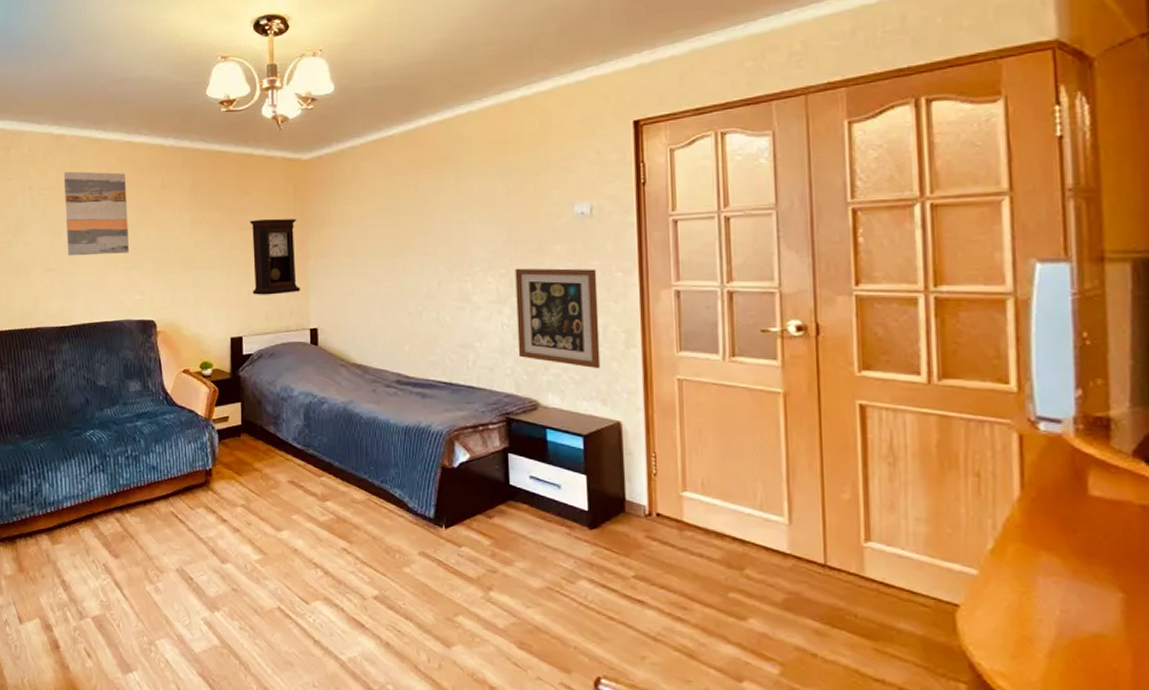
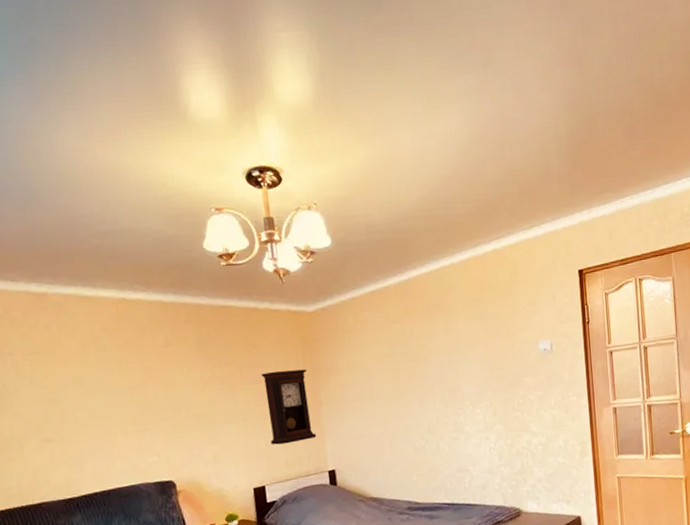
wall art: present [63,171,130,256] -> none [50,332,138,424]
wall art: present [515,268,601,369] -> none [497,395,564,477]

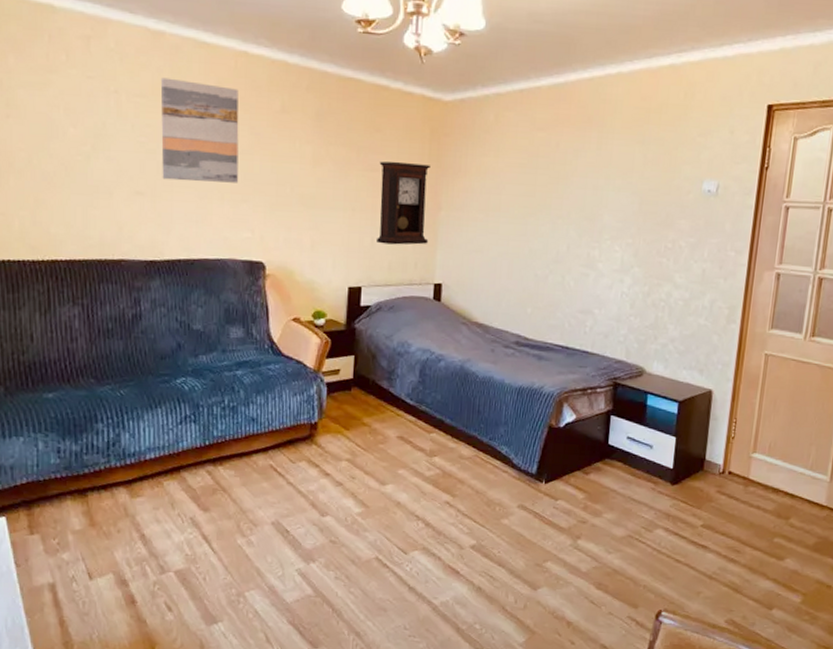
wall art: none [50,332,138,424] -> present [160,77,239,183]

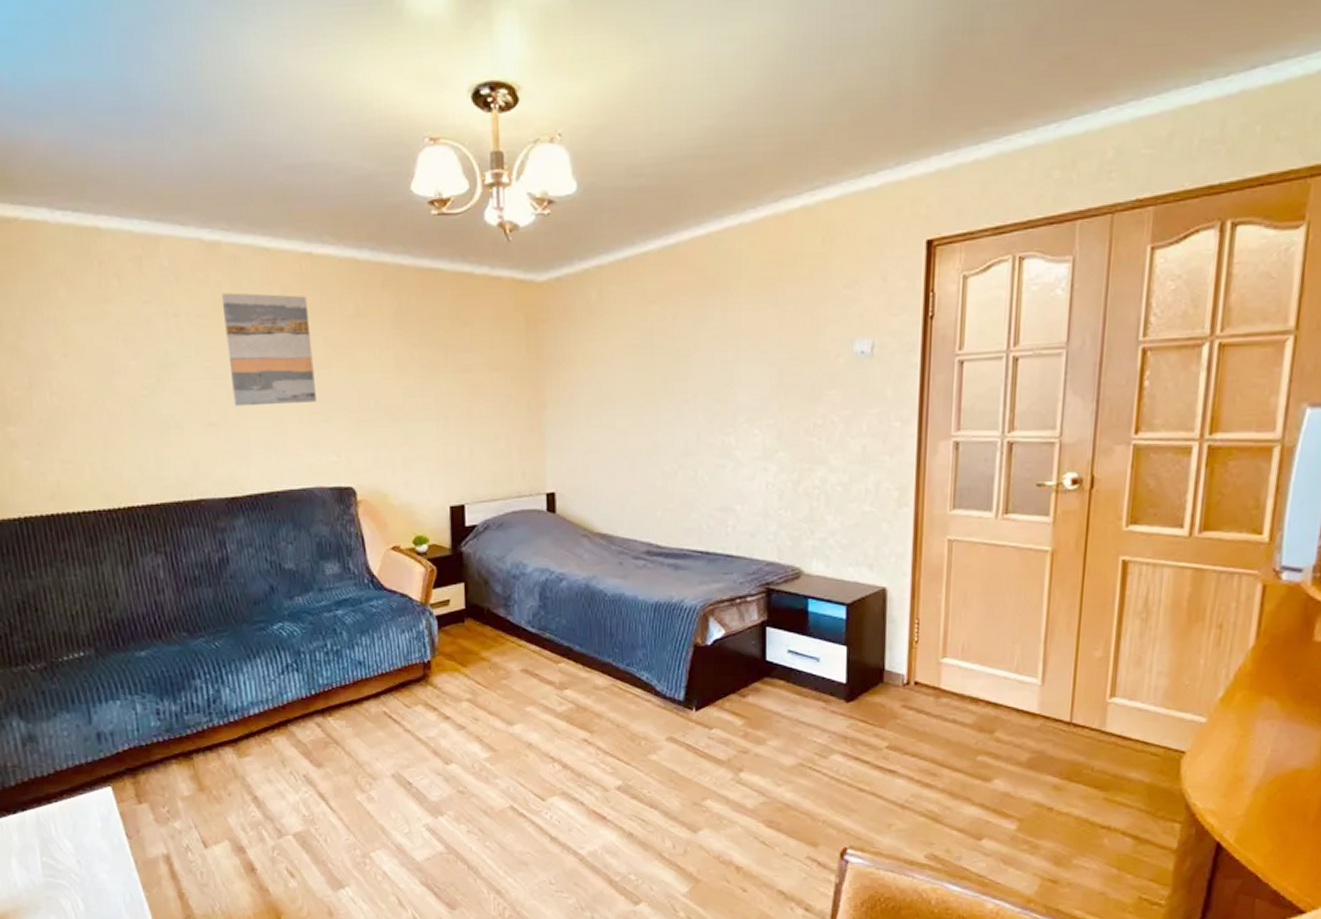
pendulum clock: present [377,161,430,245] -> none [471,357,535,454]

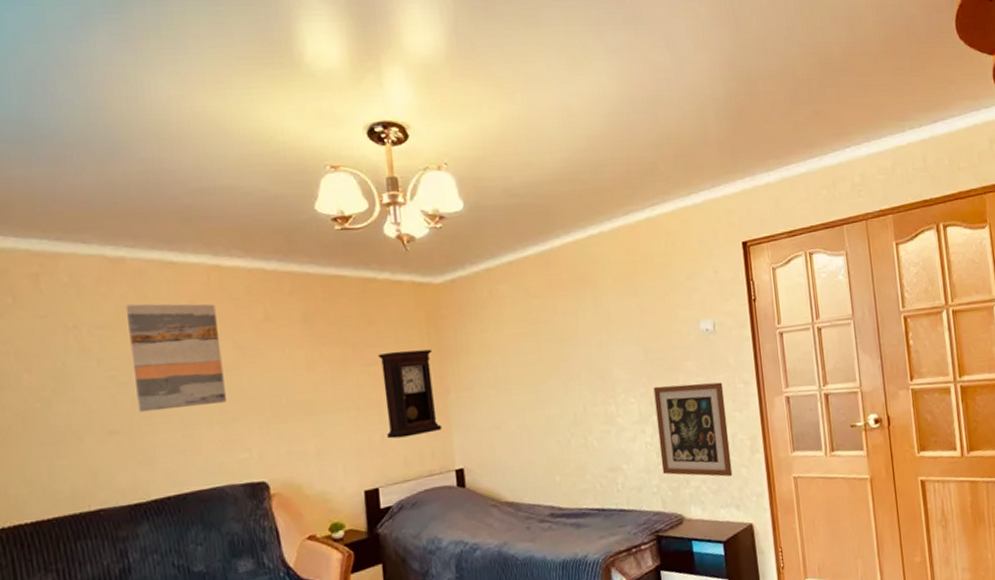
pendulum clock: none [471,357,535,454] -> present [378,349,442,439]
wall art: none [782,417,873,532] -> present [653,382,733,477]

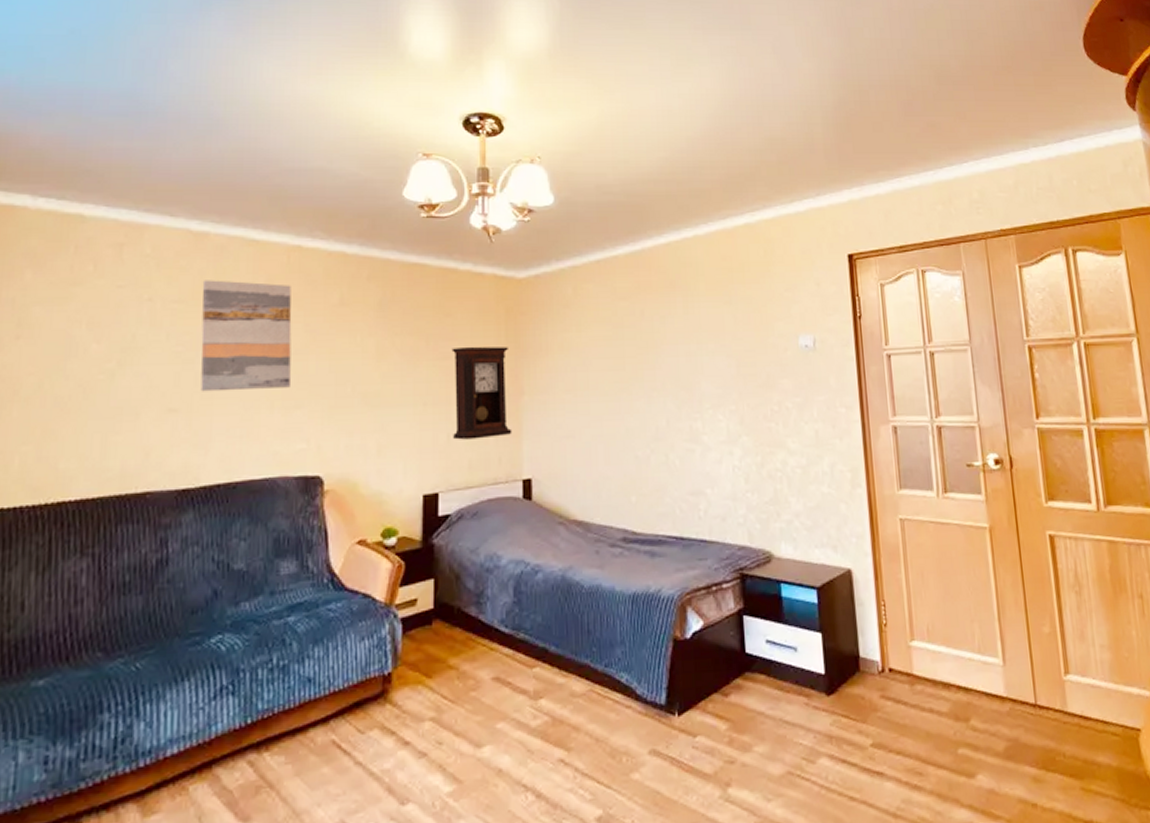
wall art: present [653,382,733,477] -> none [744,404,830,513]

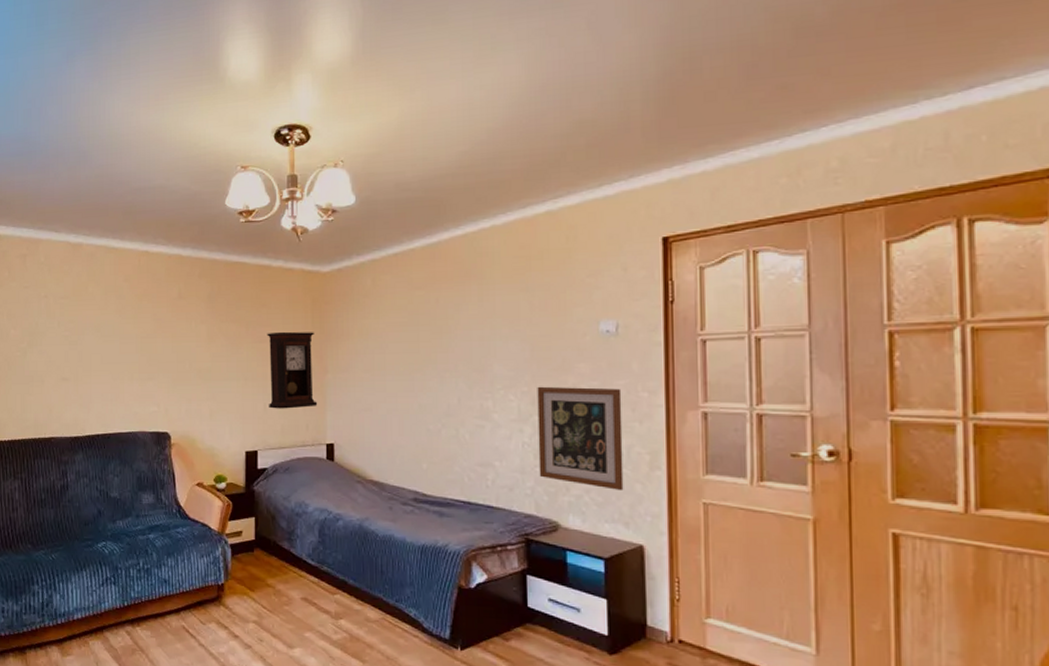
wall art: present [200,280,292,392] -> none [80,280,145,366]
wall art: none [744,404,830,513] -> present [537,386,624,491]

